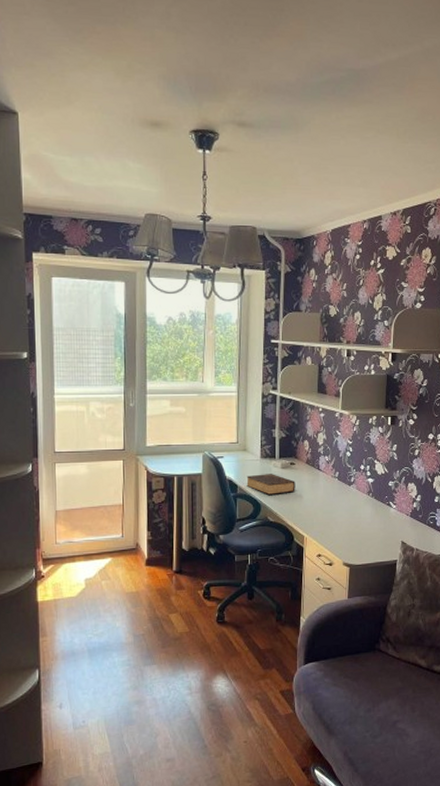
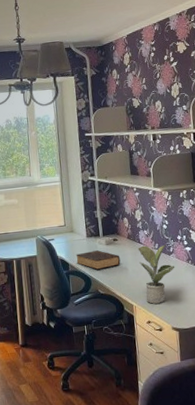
potted plant: none [316,473,354,536] -> present [137,244,175,304]

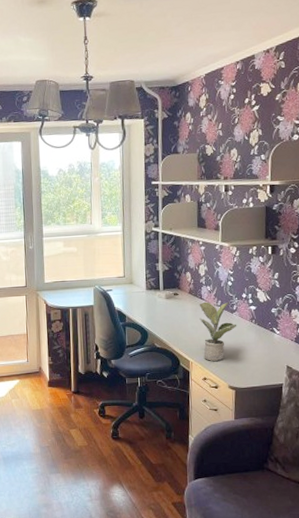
book: present [76,250,121,271] -> none [133,304,180,324]

